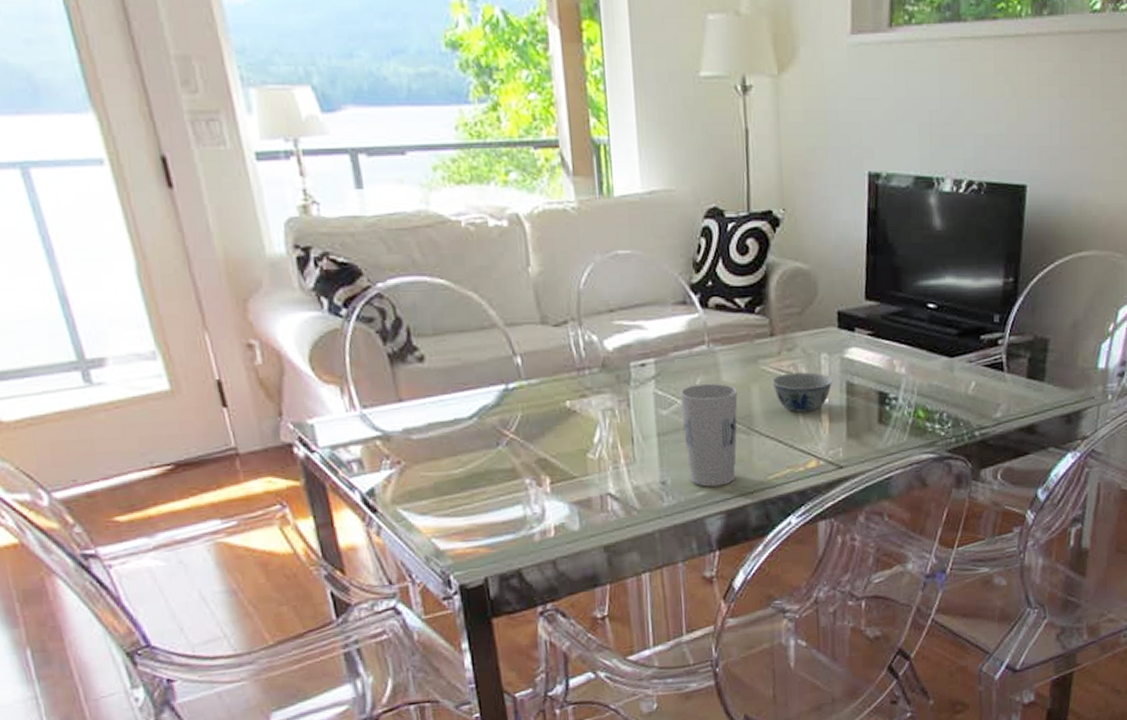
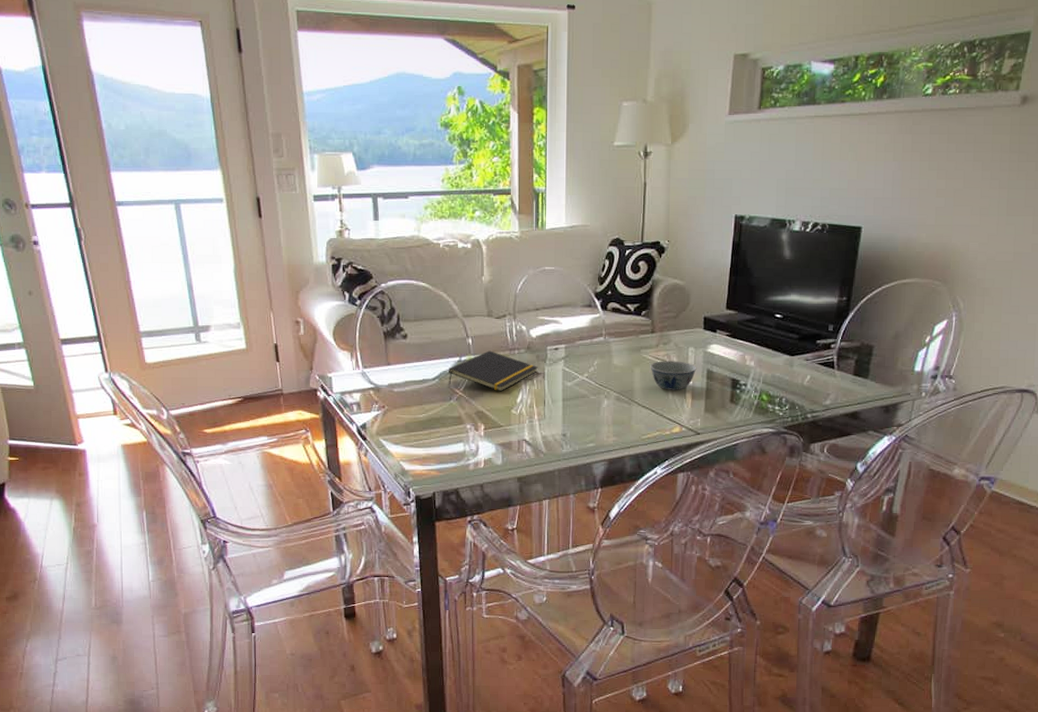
notepad: none [491,372,620,430] -> present [449,351,538,392]
cup: present [680,383,738,487] -> none [581,365,624,441]

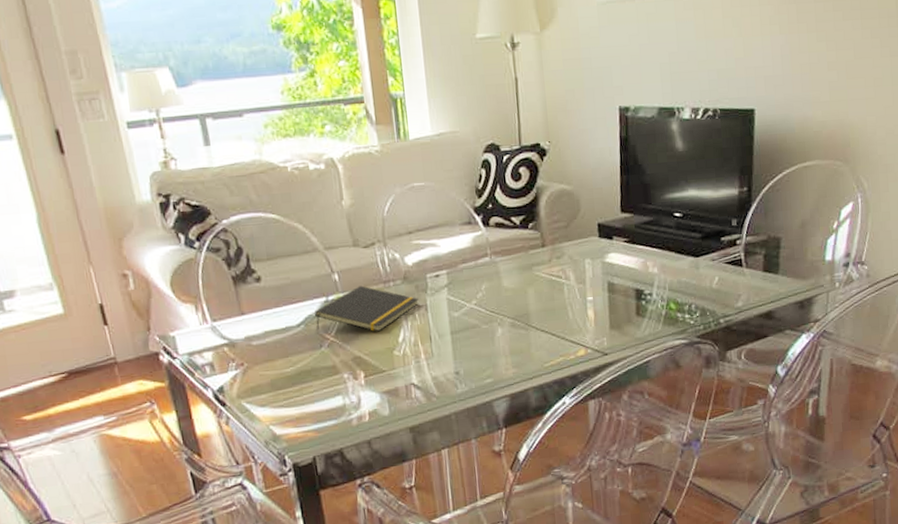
bowl: present [650,361,697,390] -> none [544,275,596,310]

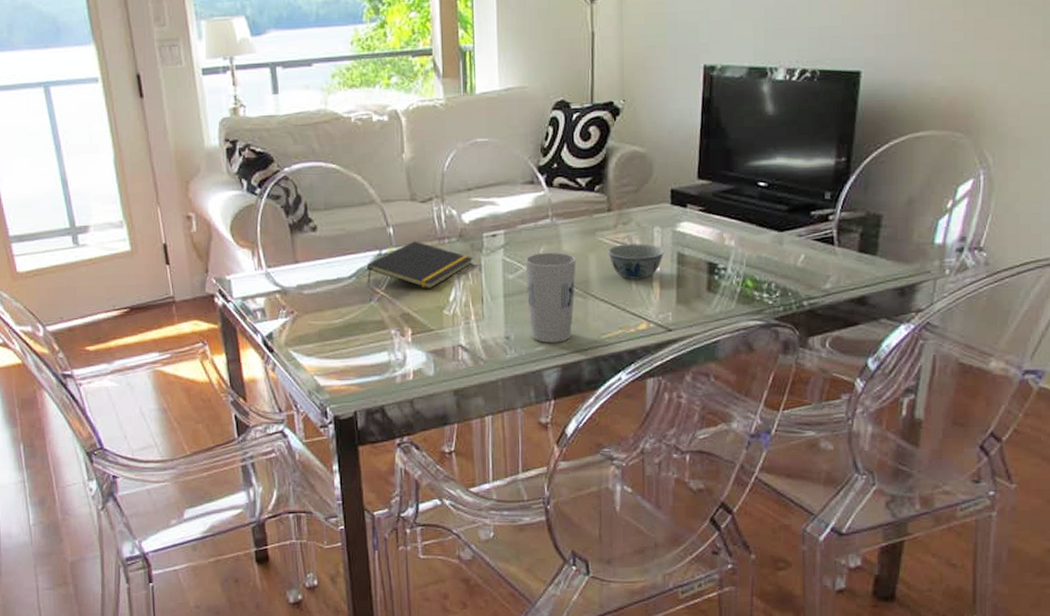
cup: none [468,288,517,375] -> present [525,252,576,343]
bowl: none [544,275,596,310] -> present [608,243,665,279]

